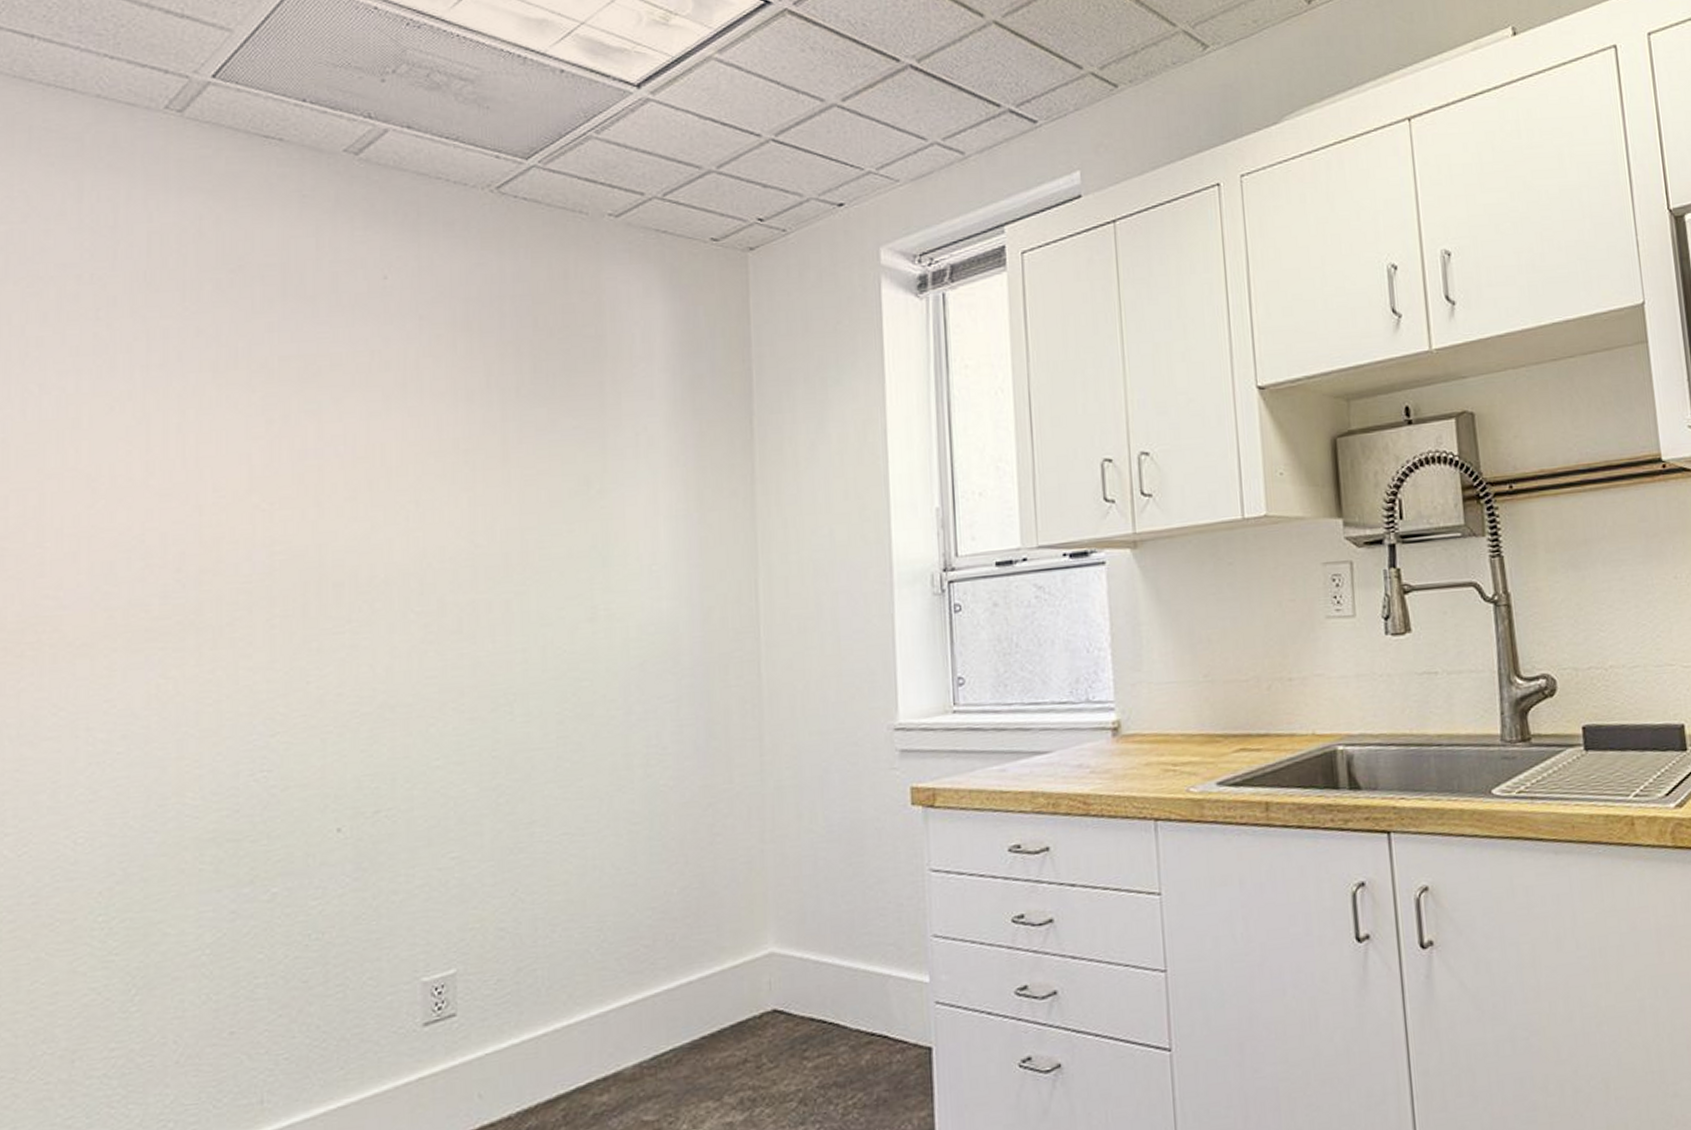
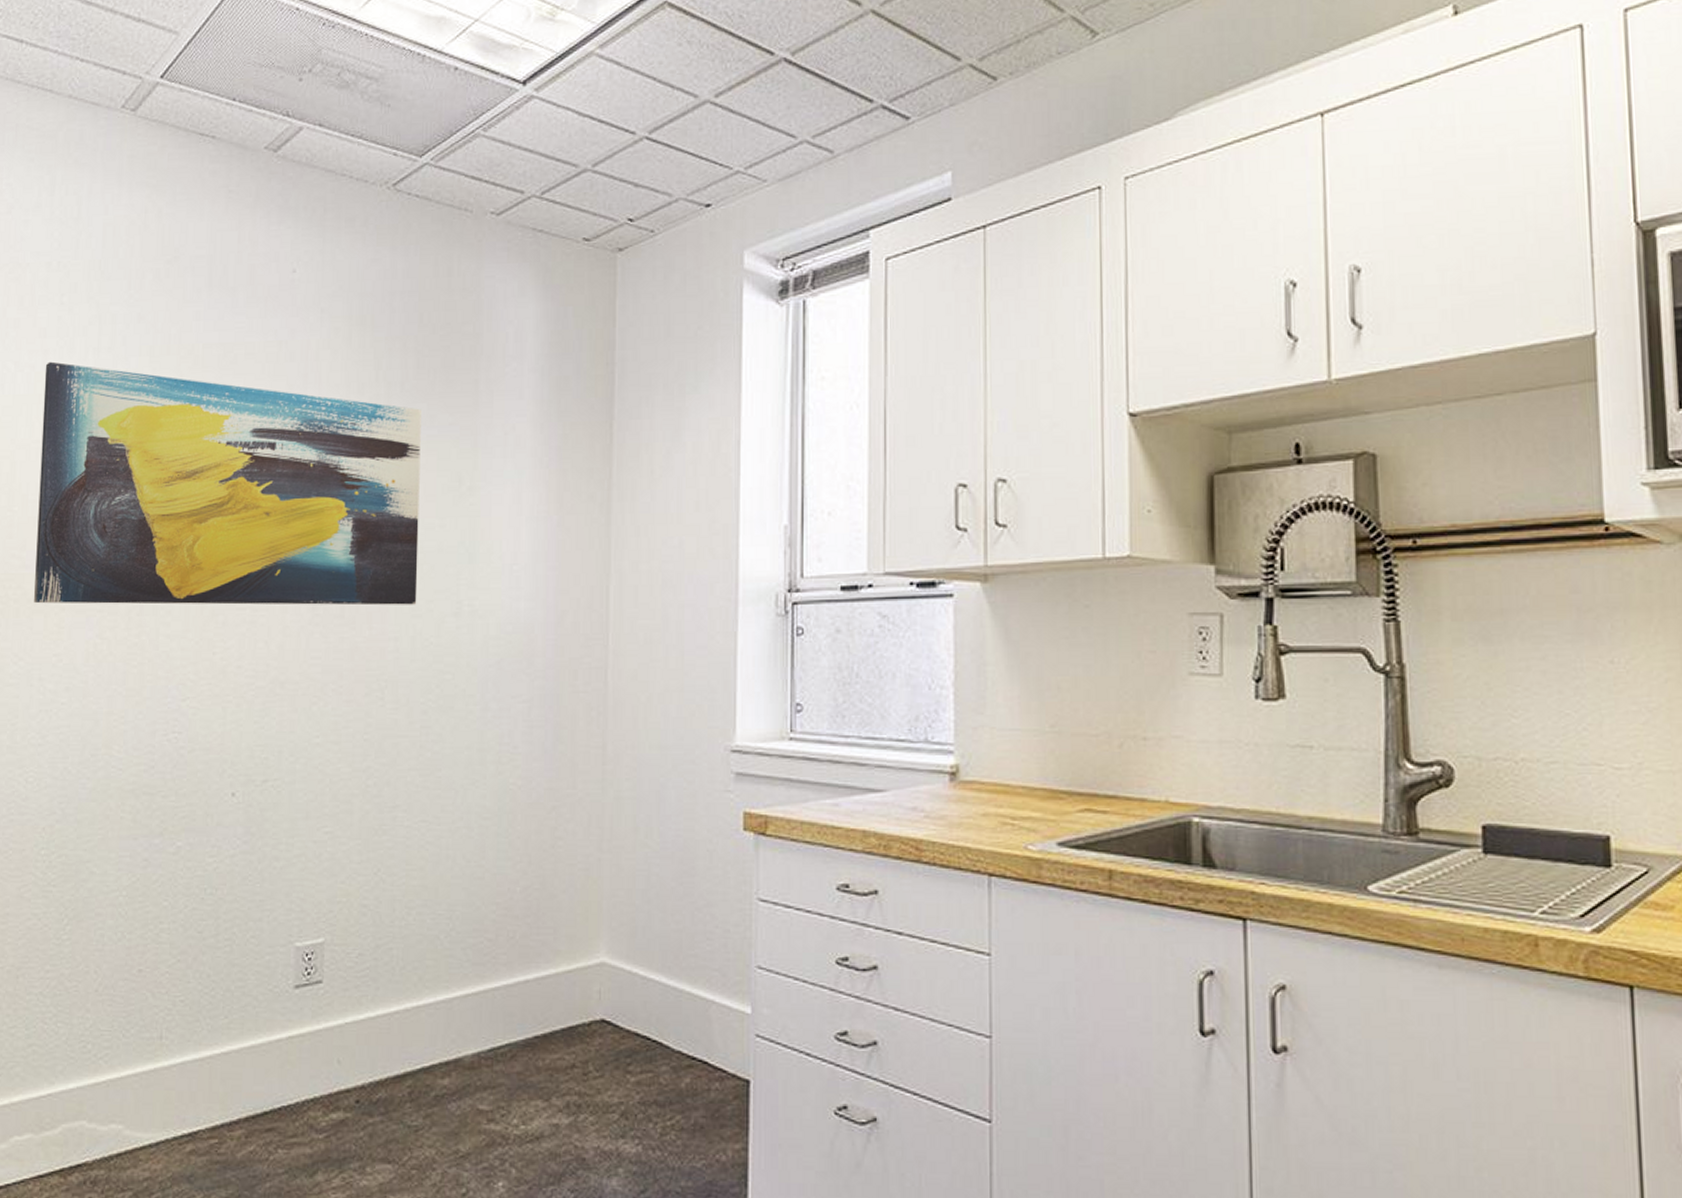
wall art: none [76,382,546,647] -> present [34,361,421,605]

